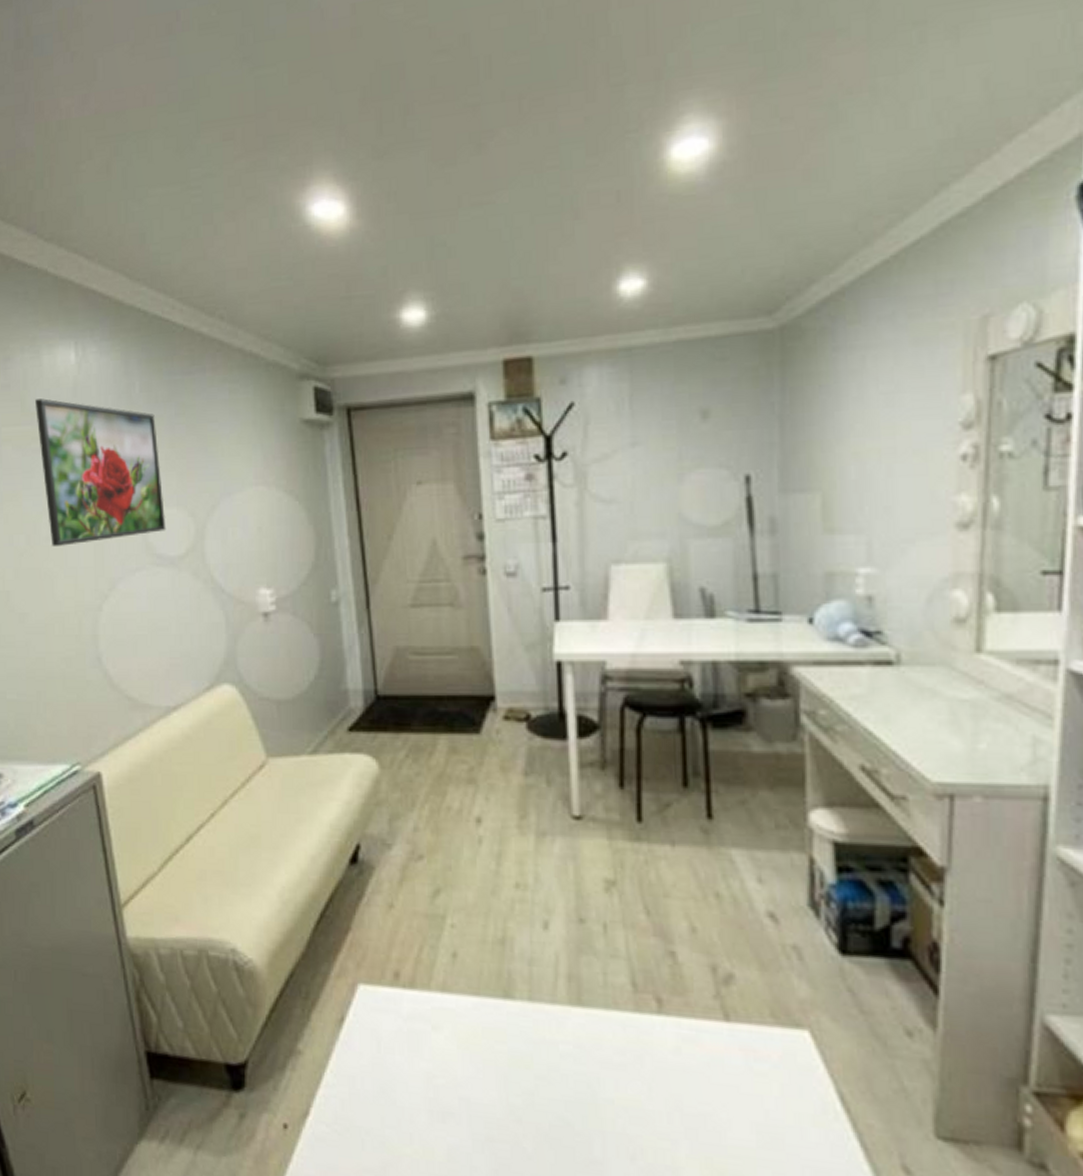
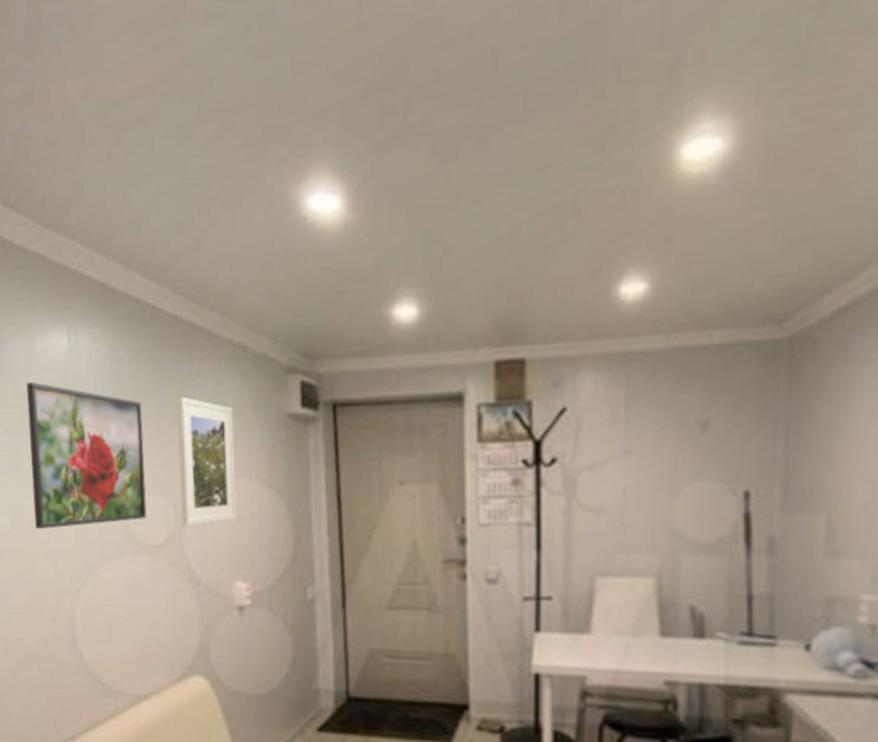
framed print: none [191,406,257,536] -> present [177,396,237,526]

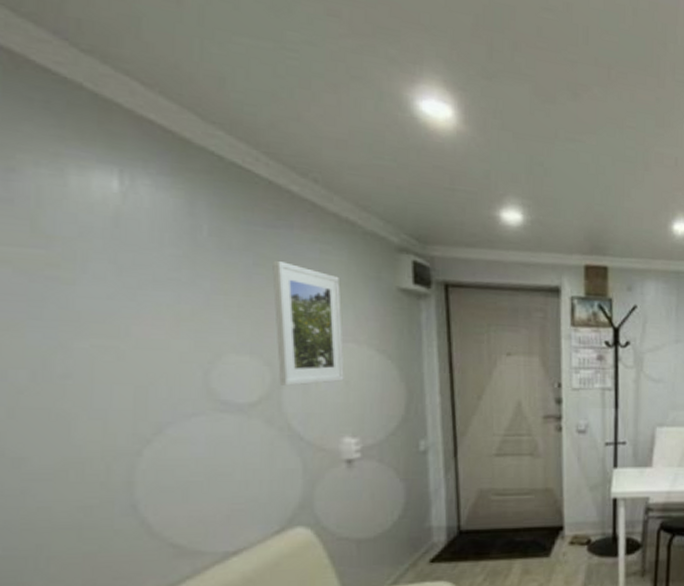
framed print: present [26,382,147,529] -> none [54,221,235,386]

